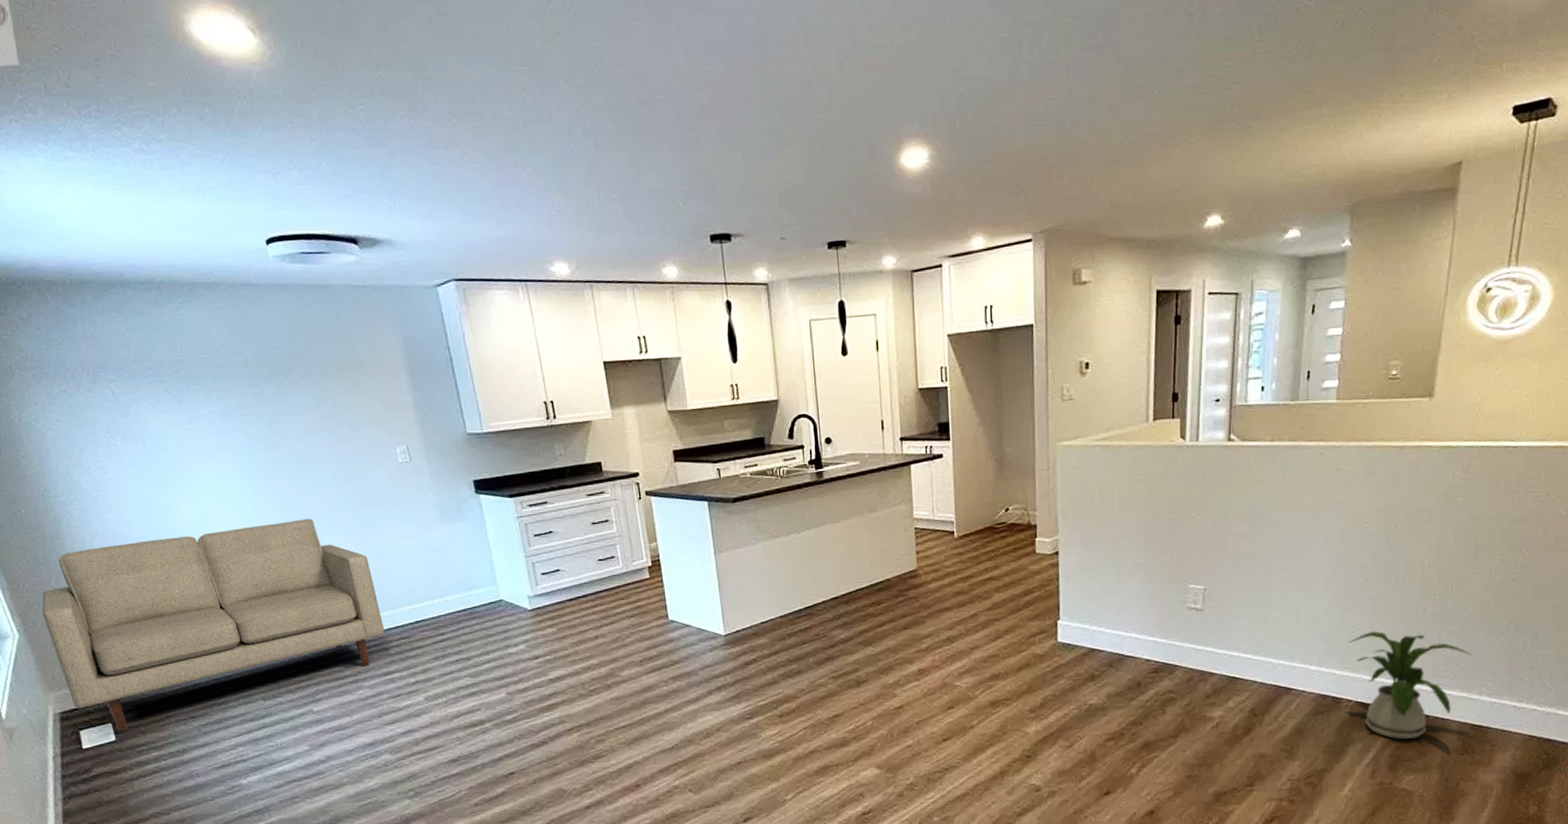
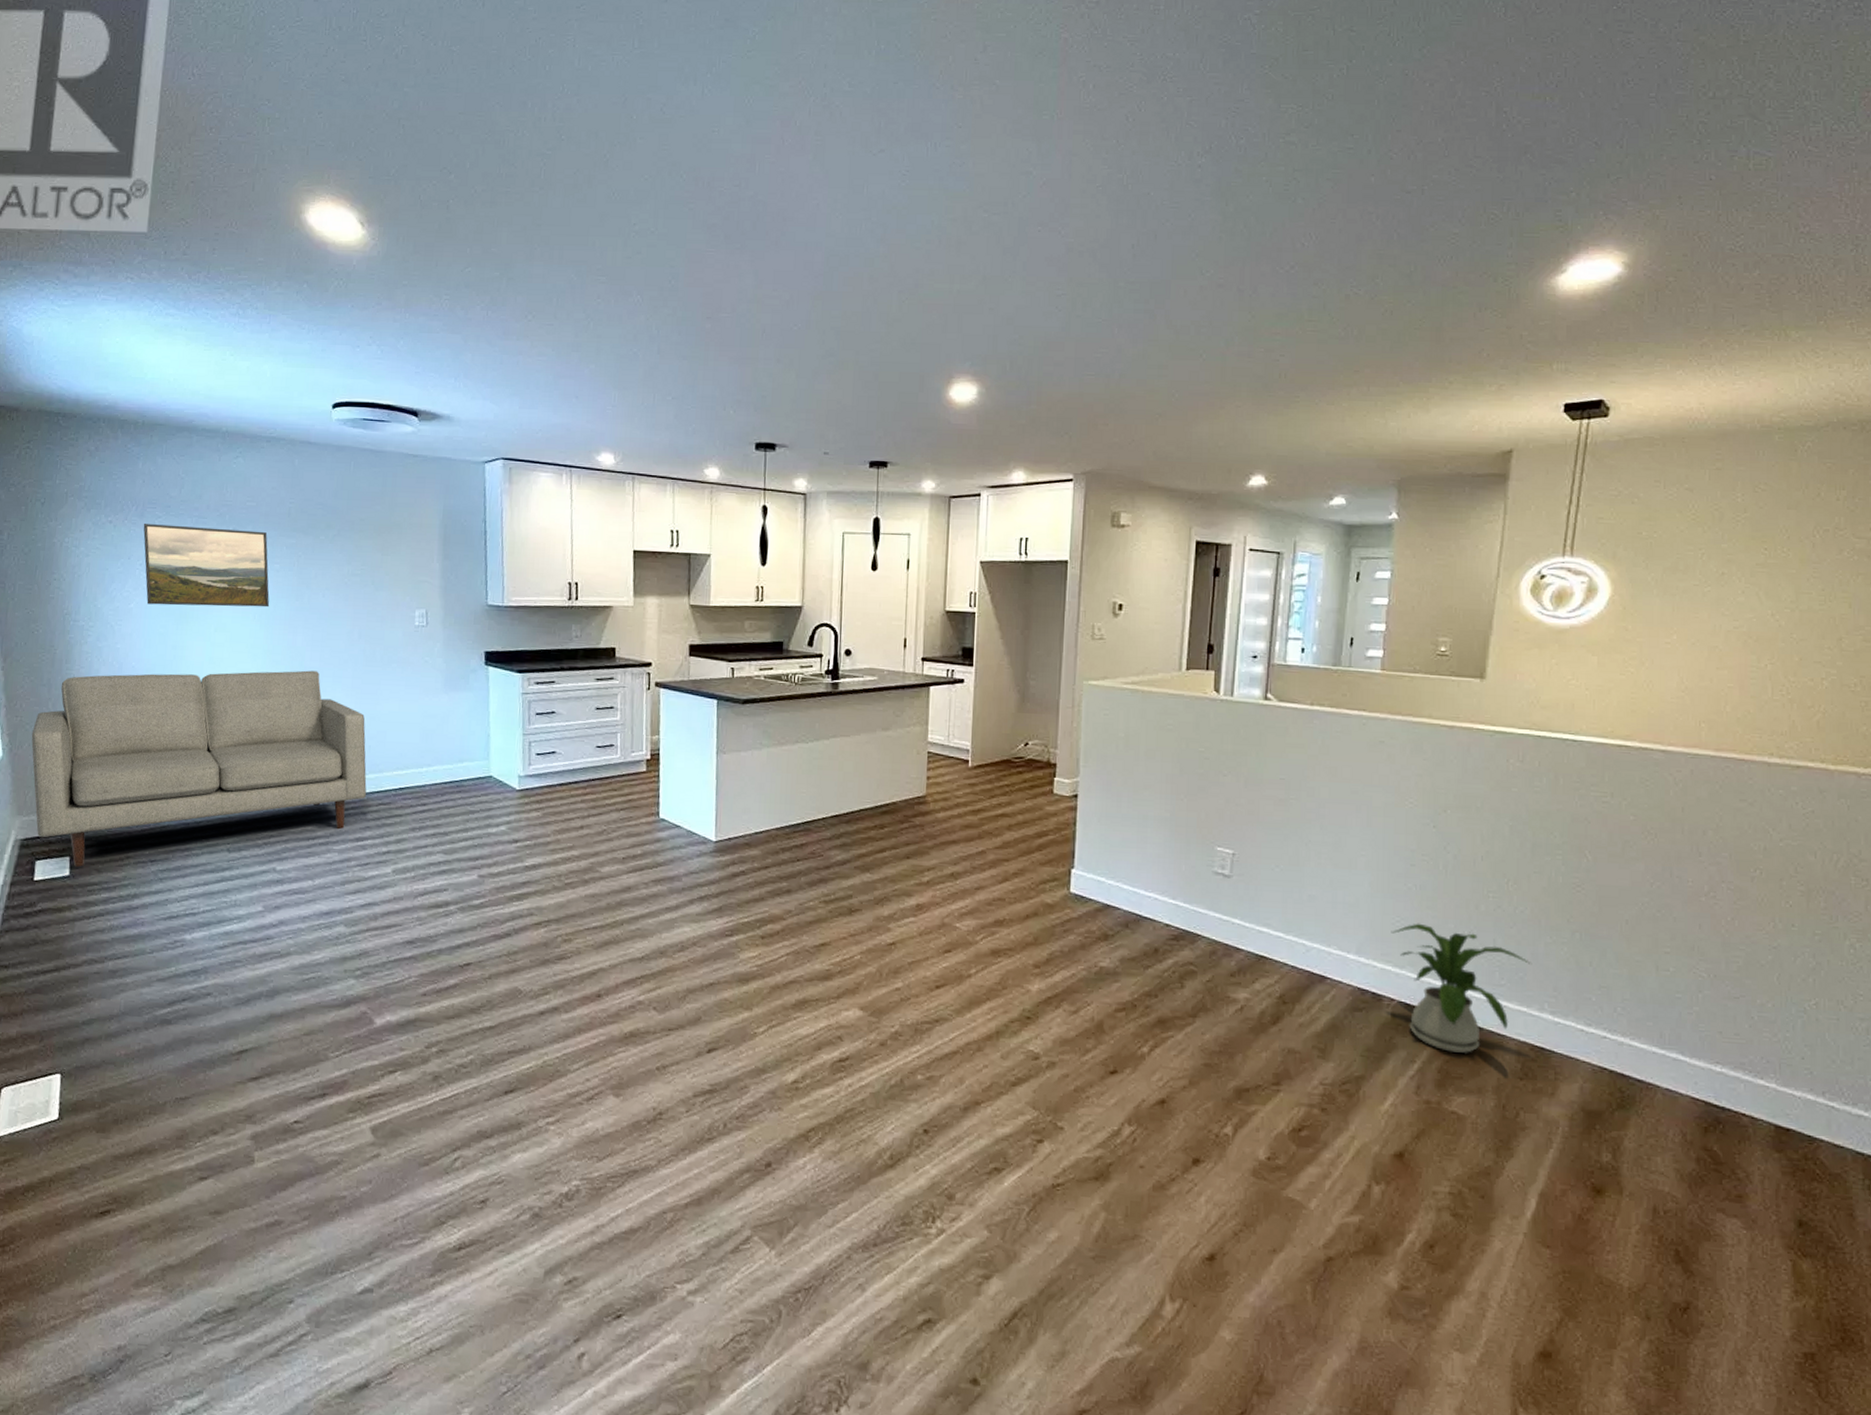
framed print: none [99,383,249,472] -> present [143,524,270,608]

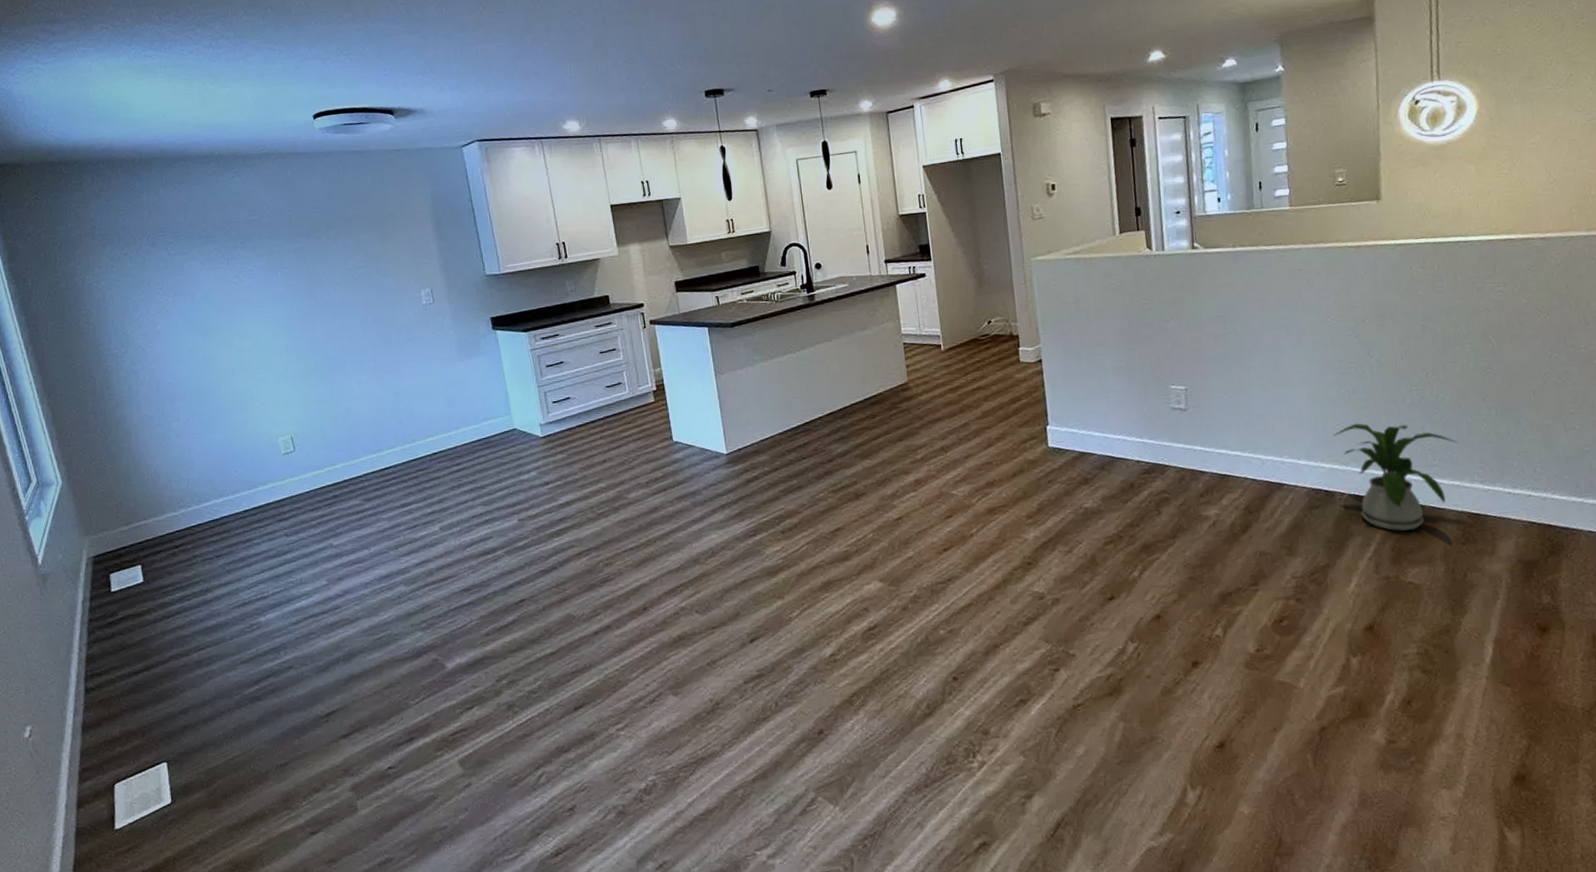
sofa: present [31,670,367,867] -> none [85,359,405,573]
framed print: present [143,524,270,608] -> none [156,241,287,324]

